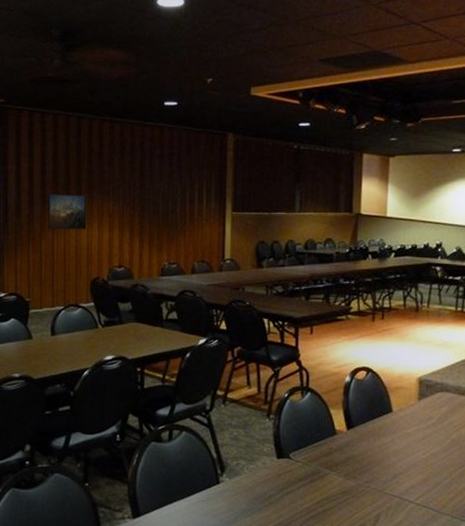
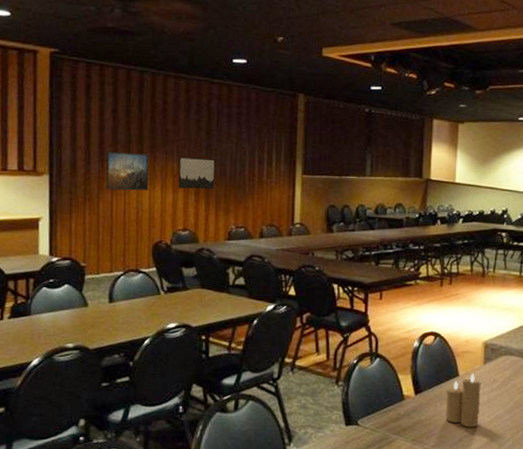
wall art: none [113,198,149,228] -> present [178,158,215,190]
candle: none [379,409,416,465] -> present [446,373,481,428]

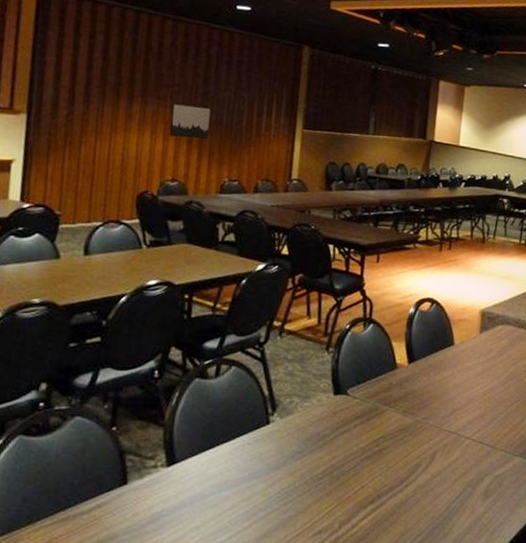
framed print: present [106,151,149,191] -> none [89,92,140,137]
candle: present [446,373,481,428] -> none [439,342,477,399]

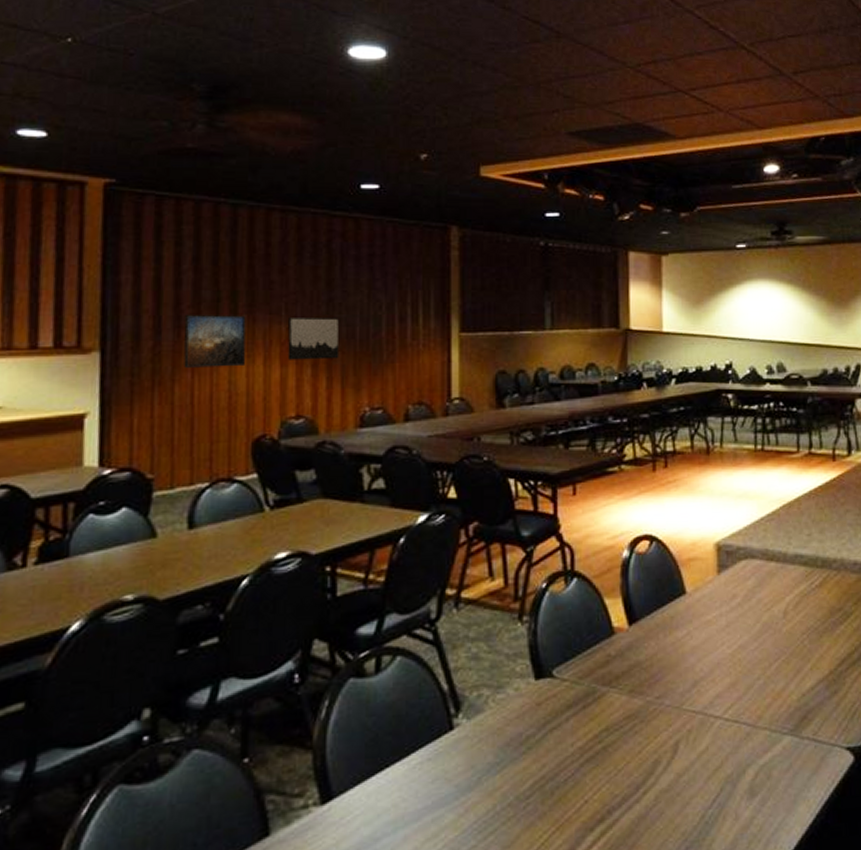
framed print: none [89,92,140,137] -> present [184,314,246,368]

